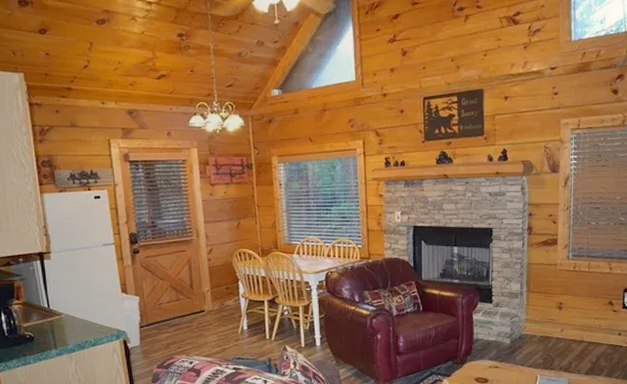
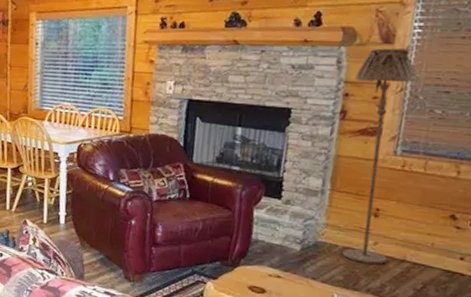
floor lamp: none [535,176,577,347] -> present [342,48,417,265]

